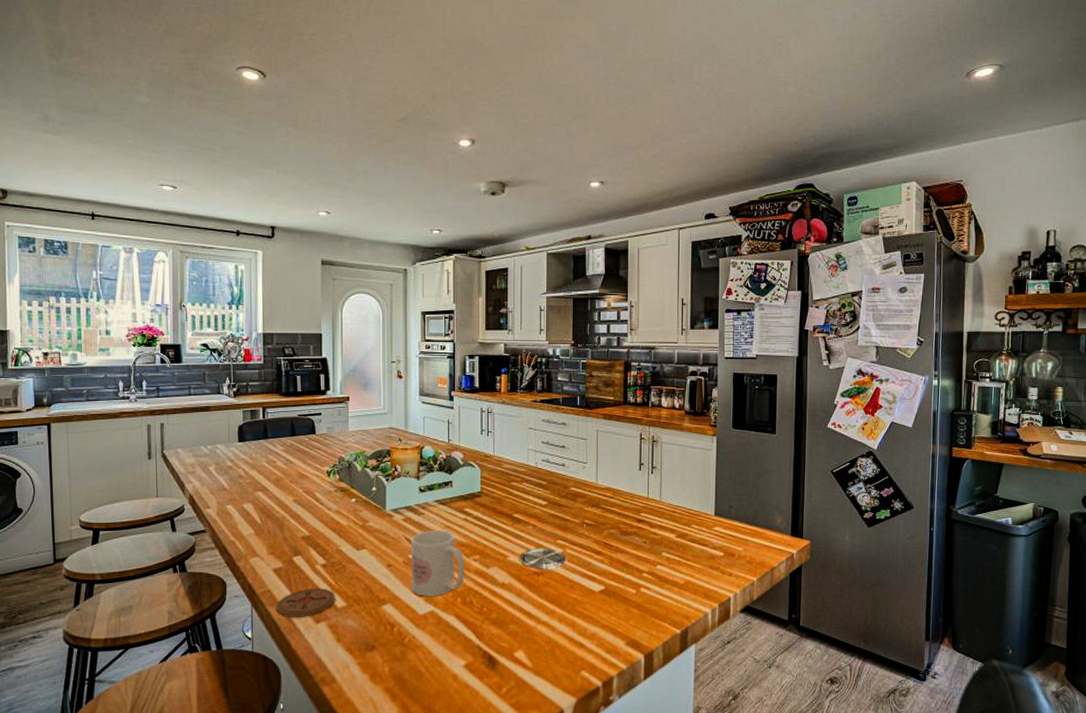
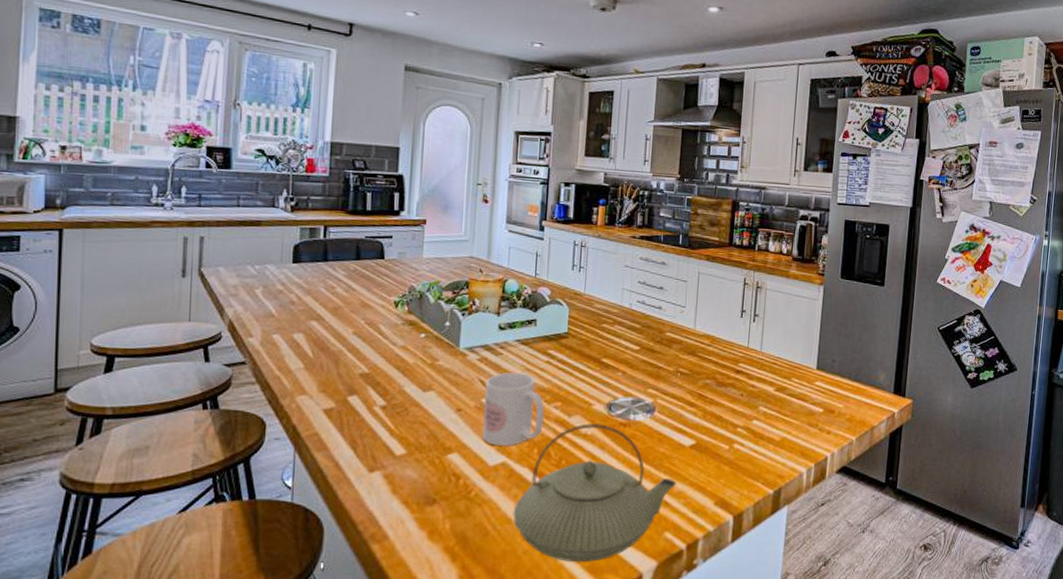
coaster: present [276,588,336,618] -> none [323,432,395,466]
teapot: none [443,573,589,700] -> present [513,422,676,563]

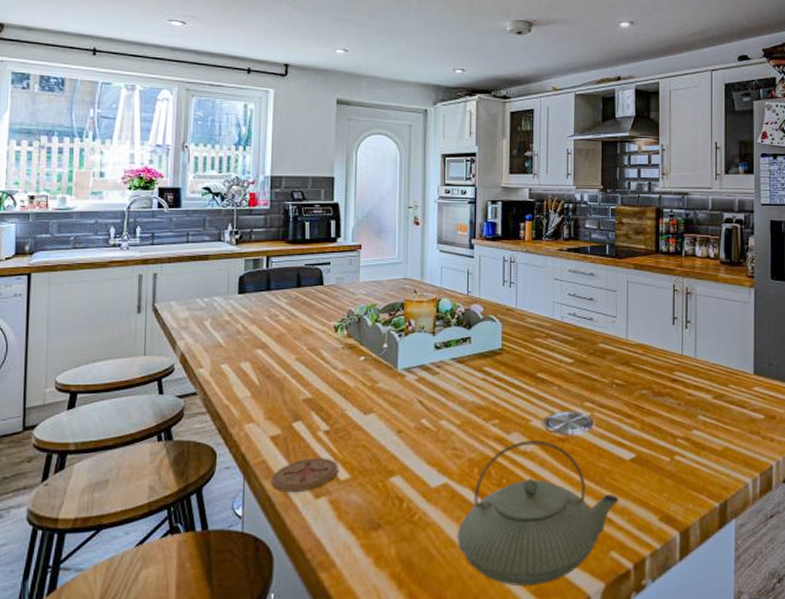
coaster: none [323,432,395,466] -> present [271,458,339,493]
mug: present [483,372,544,446] -> none [423,392,483,467]

